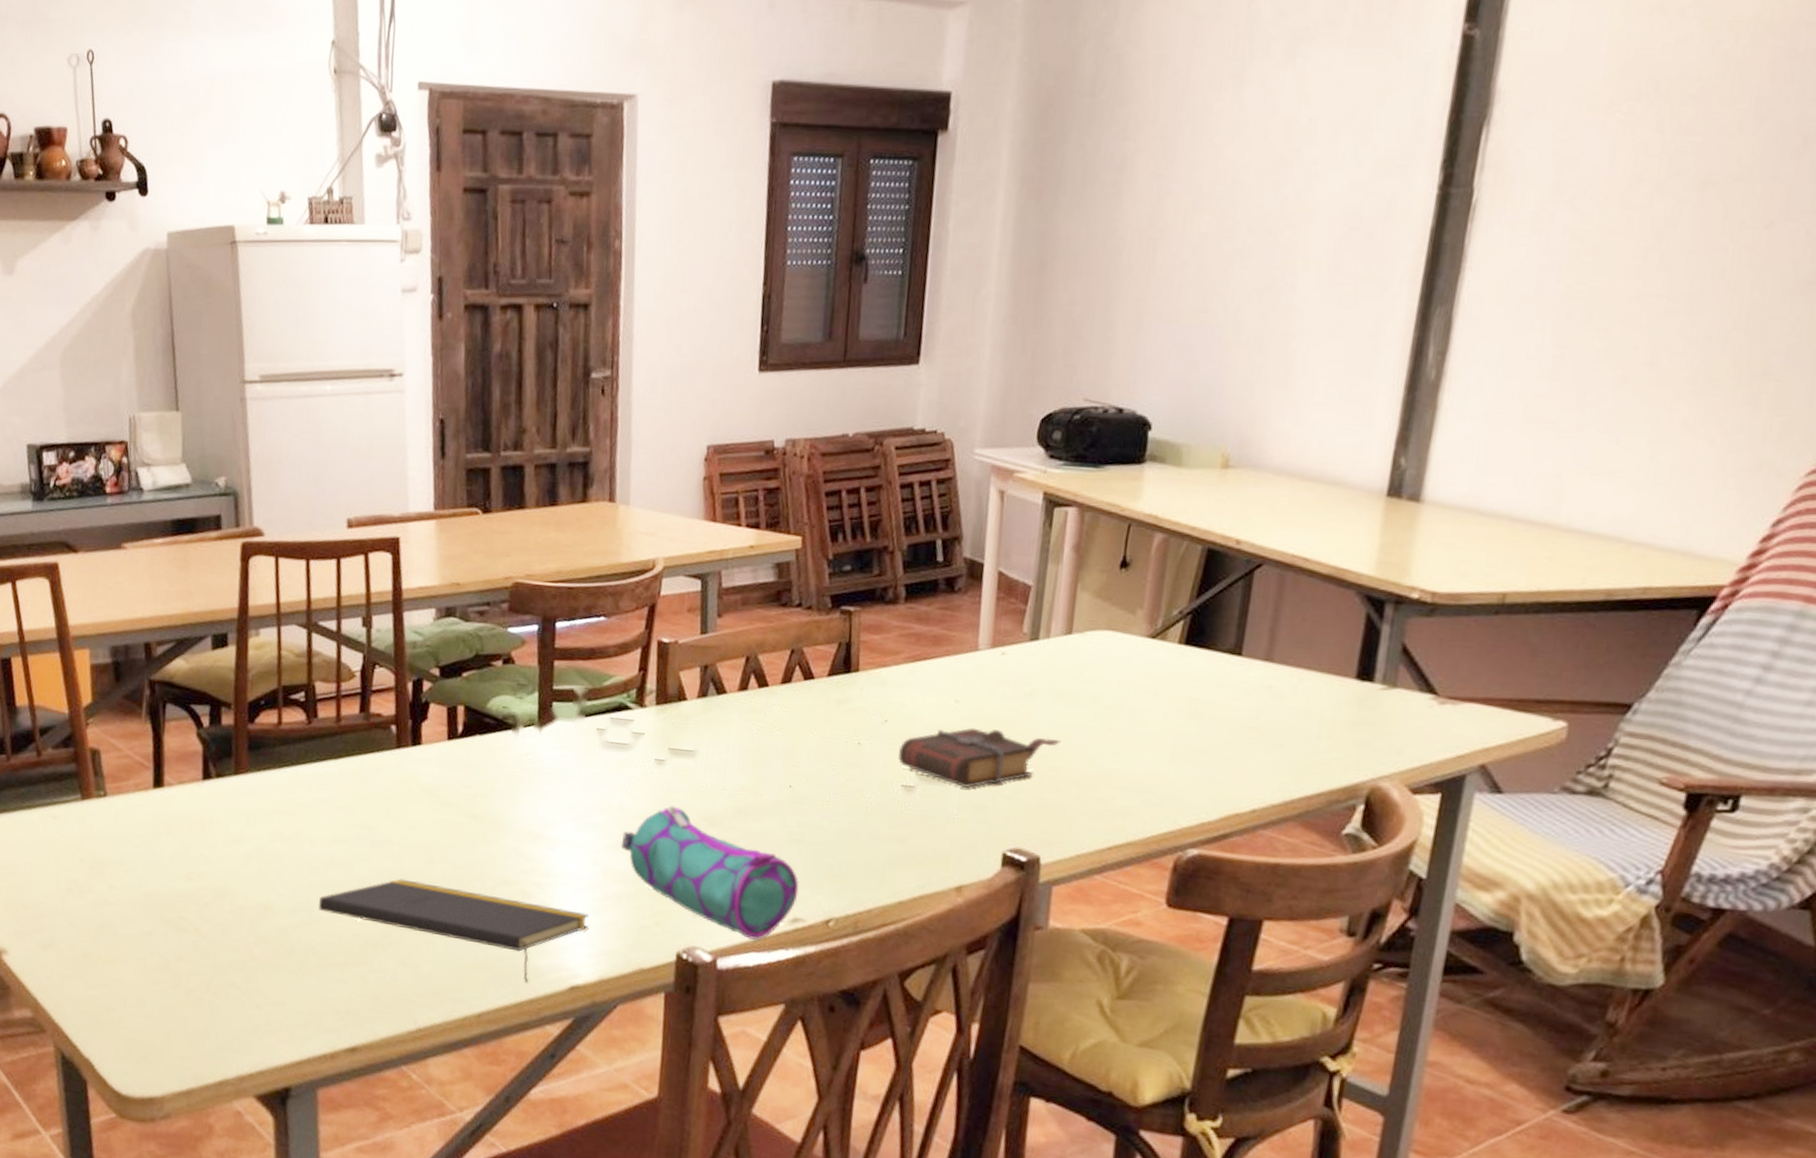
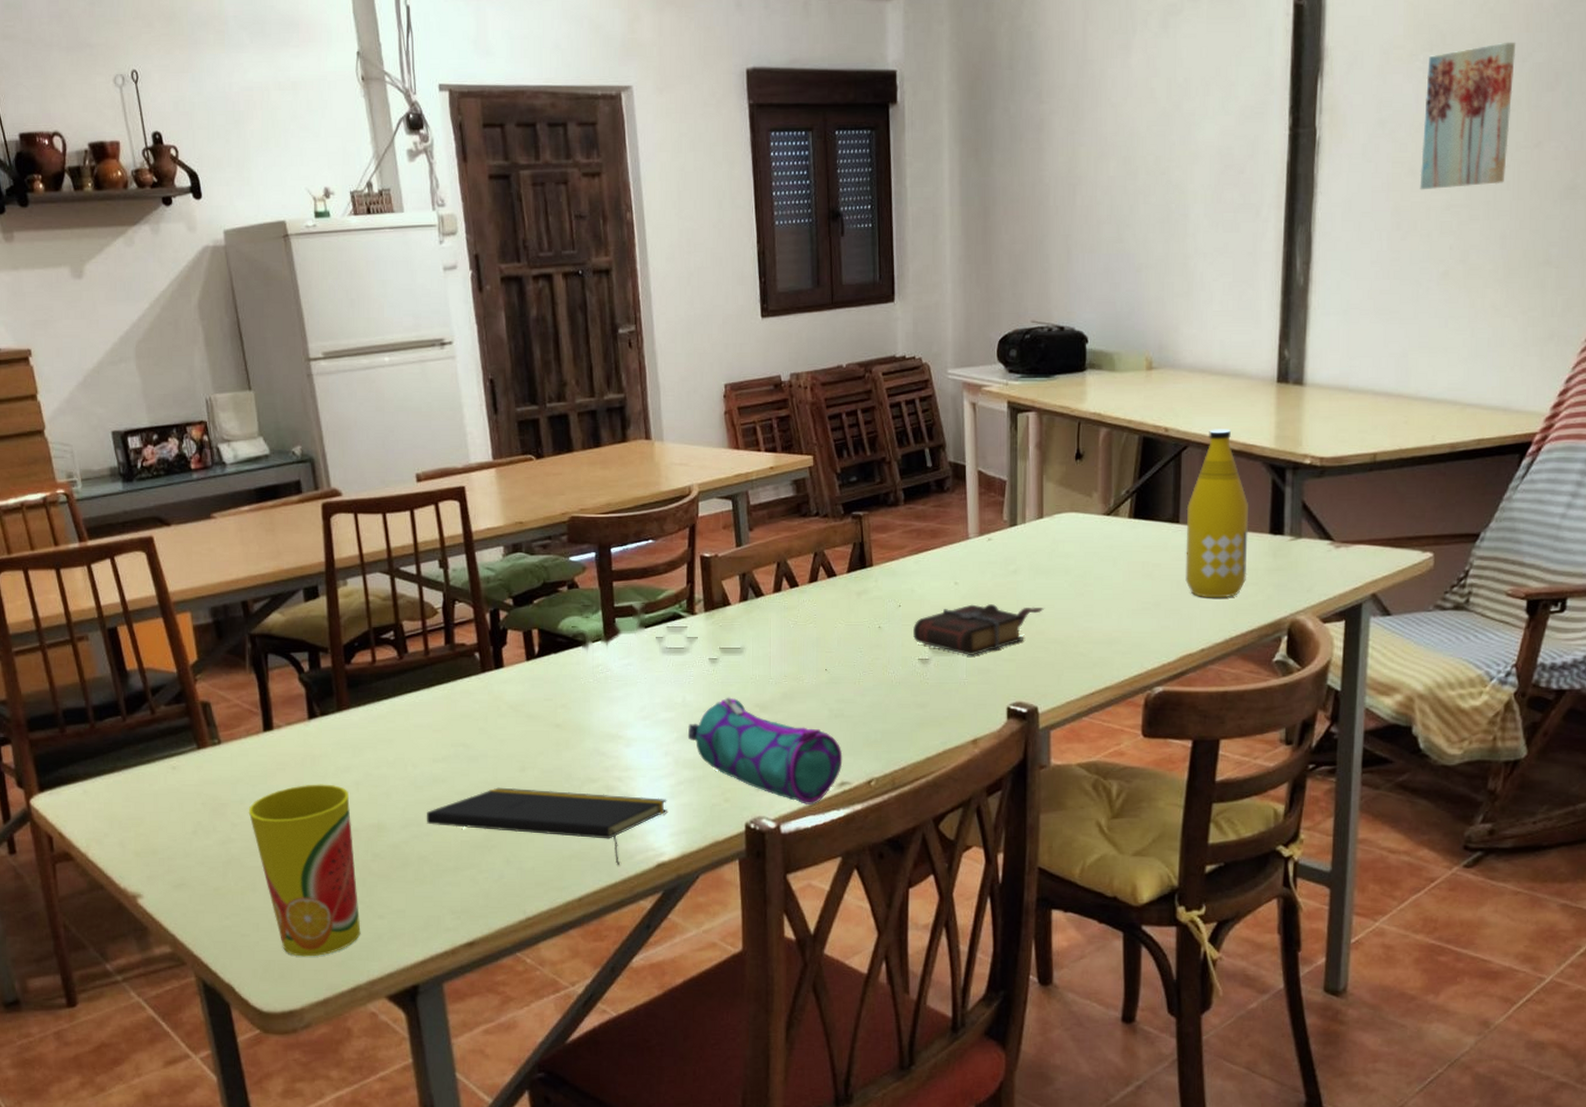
cup: none [128,851,237,1041] -> present [248,784,361,957]
bottle: none [1241,546,1332,751] -> present [1185,429,1249,598]
wall art: none [1602,94,1755,273] -> present [1420,42,1516,190]

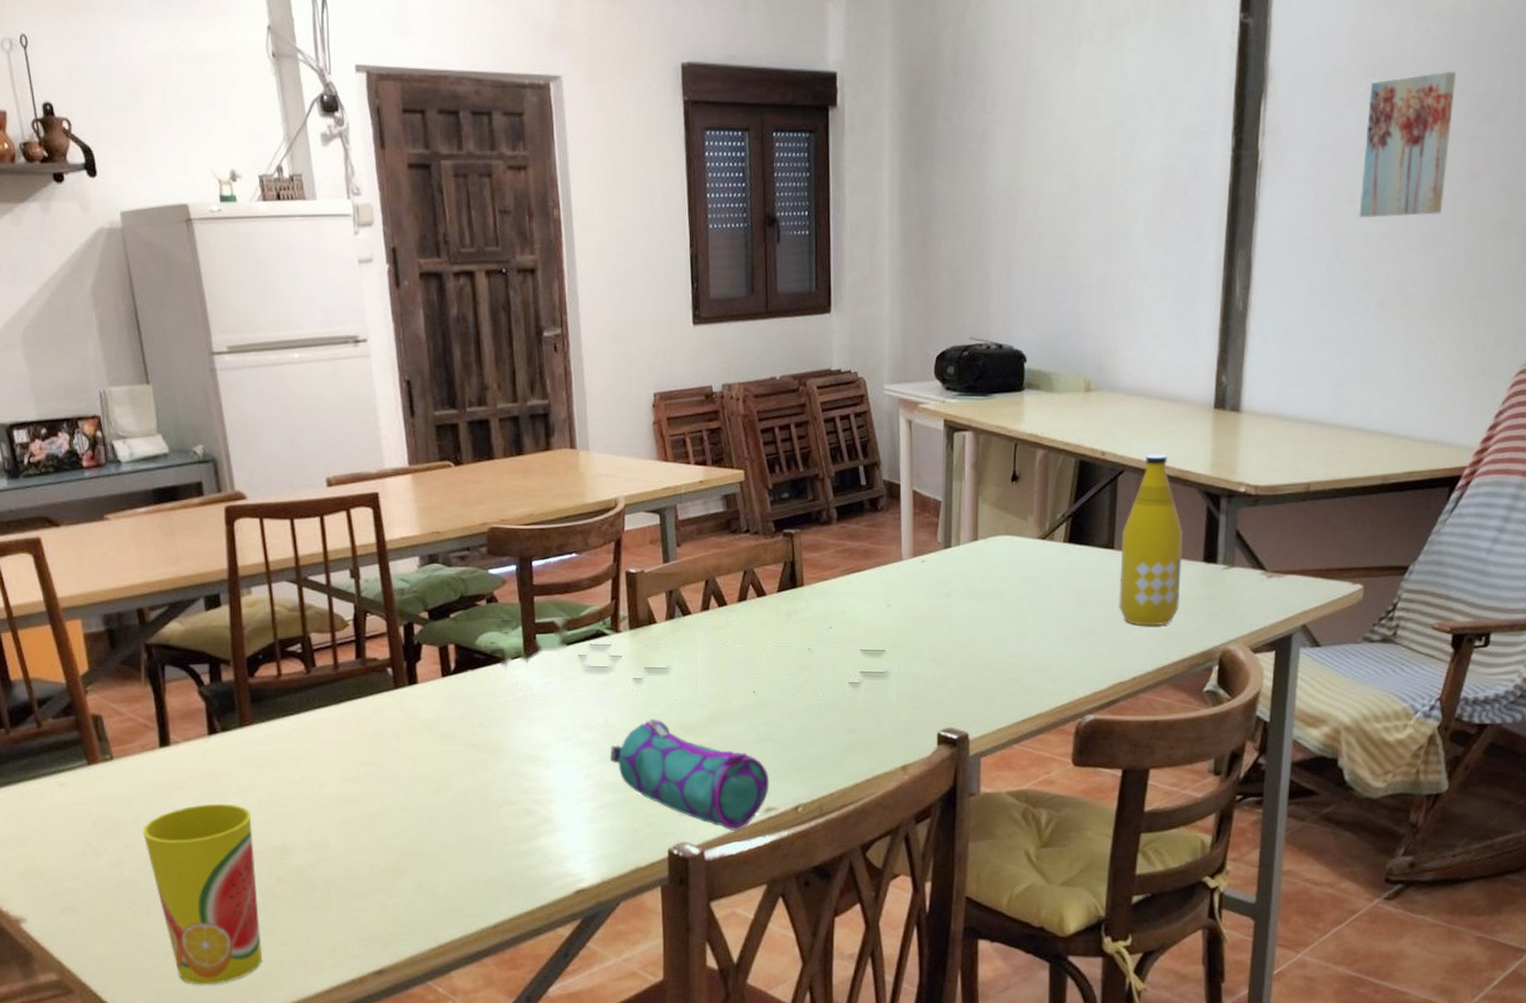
notepad: present [426,787,667,865] -> none [333,809,588,891]
book: present [913,604,1044,655] -> none [844,627,977,680]

